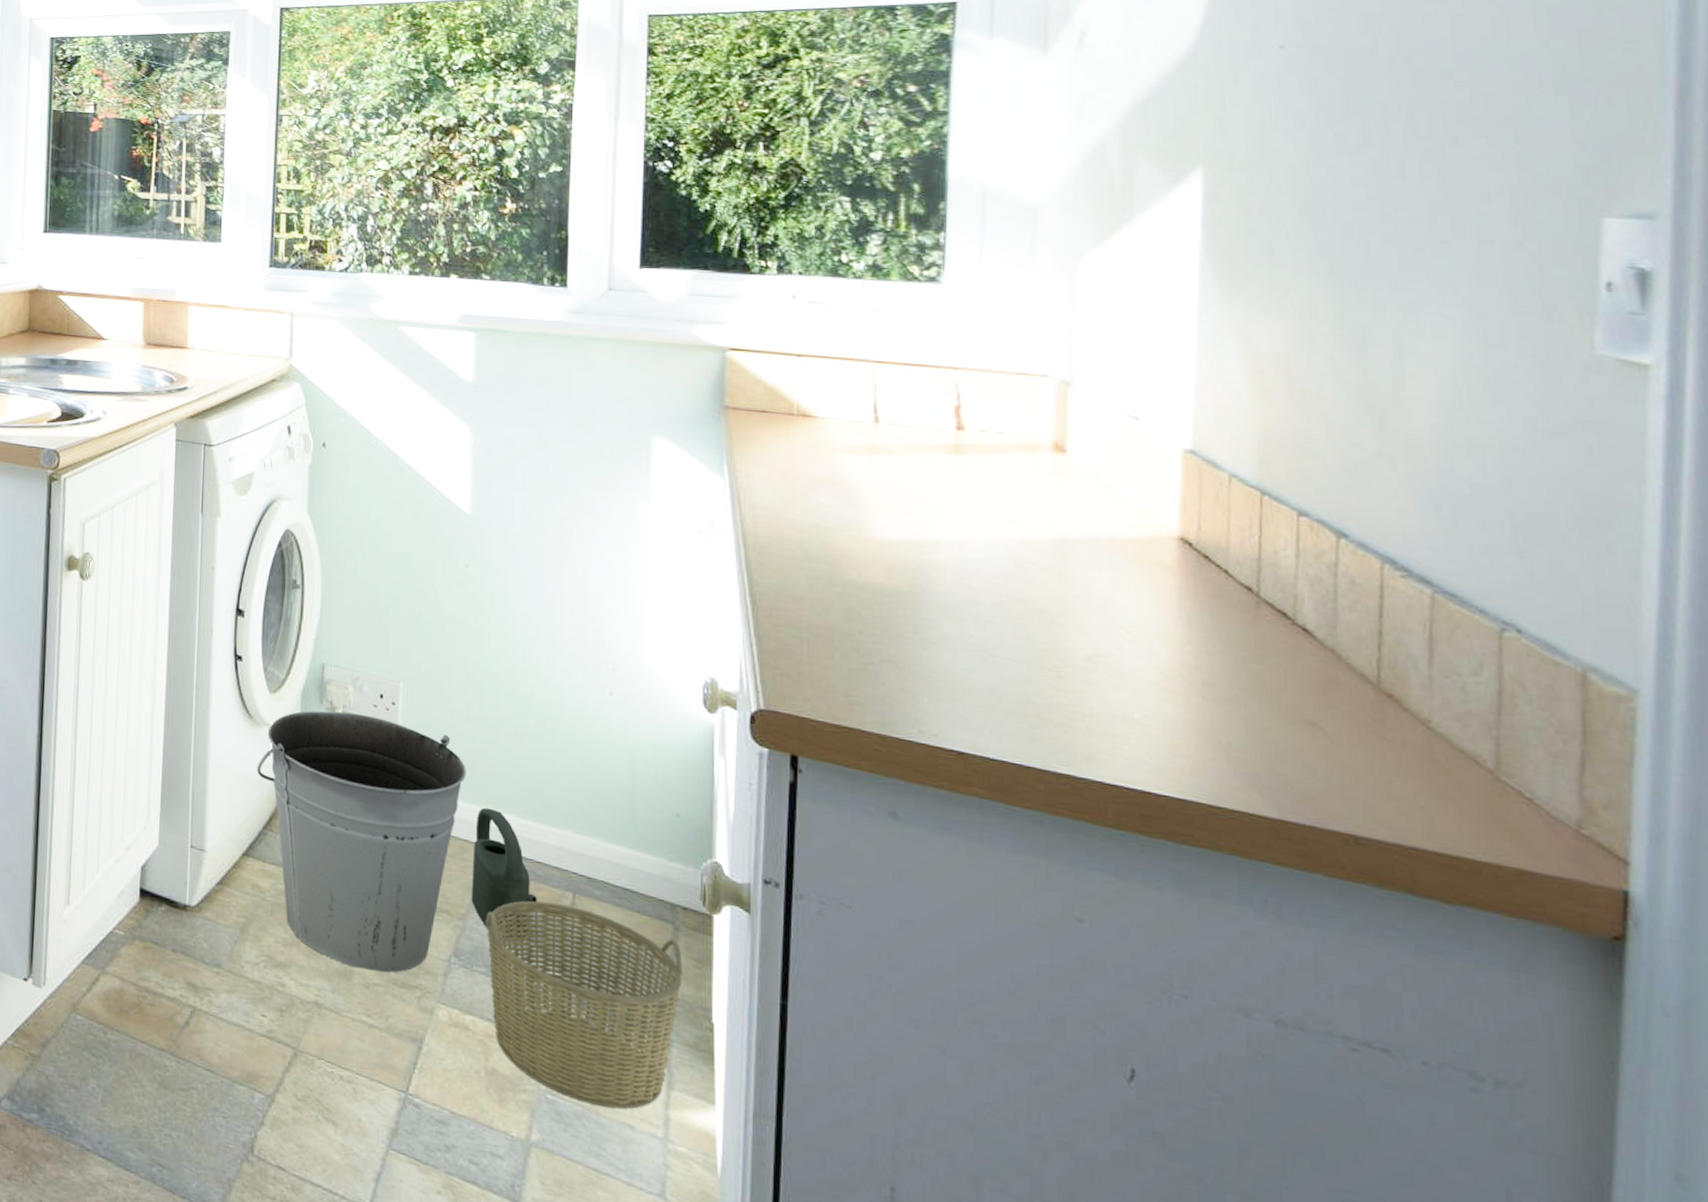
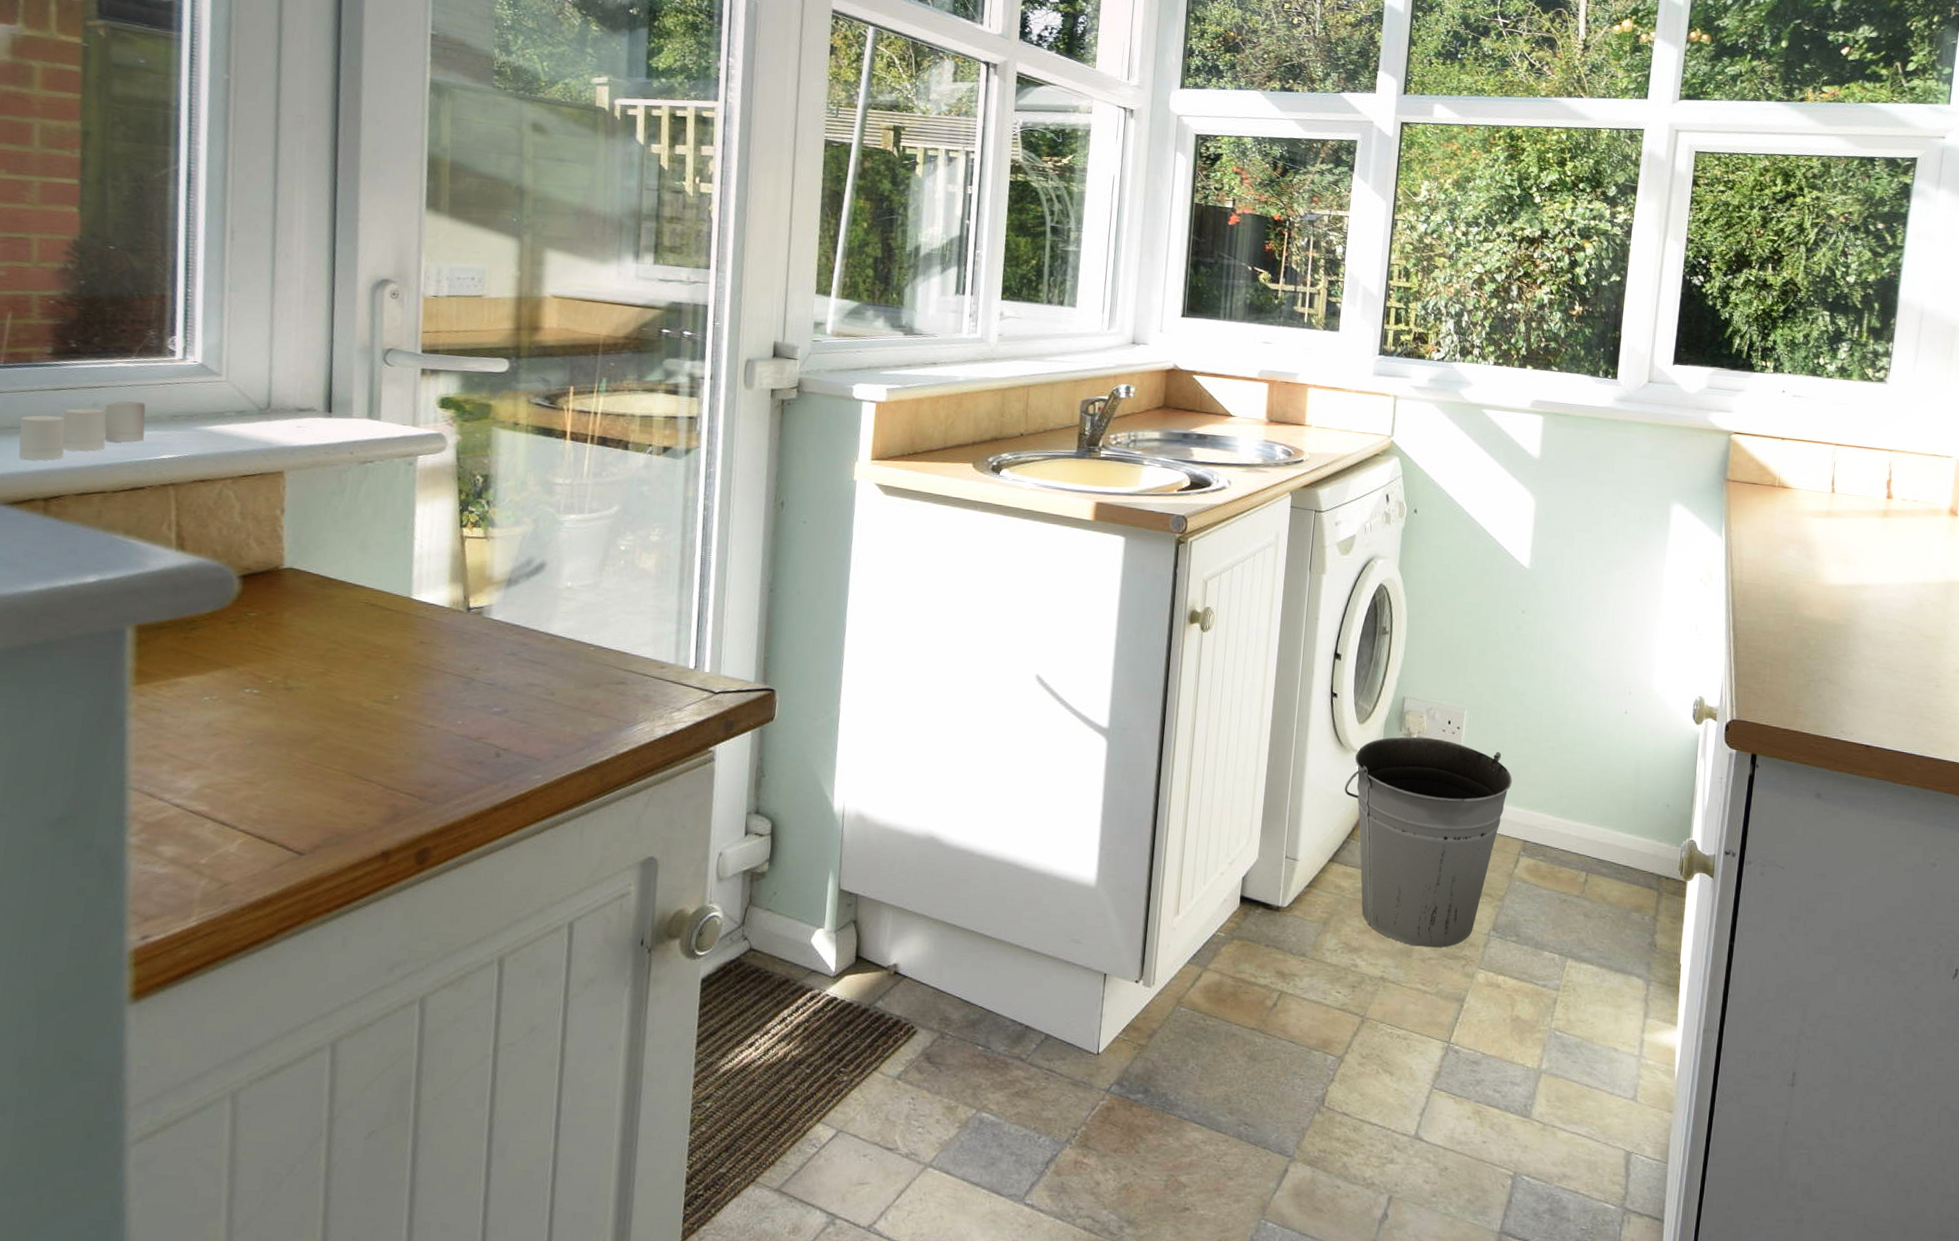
watering can: present [471,807,537,939] -> none [1509,809,1559,912]
basket: present [485,900,683,1109] -> none [1518,881,1663,1037]

